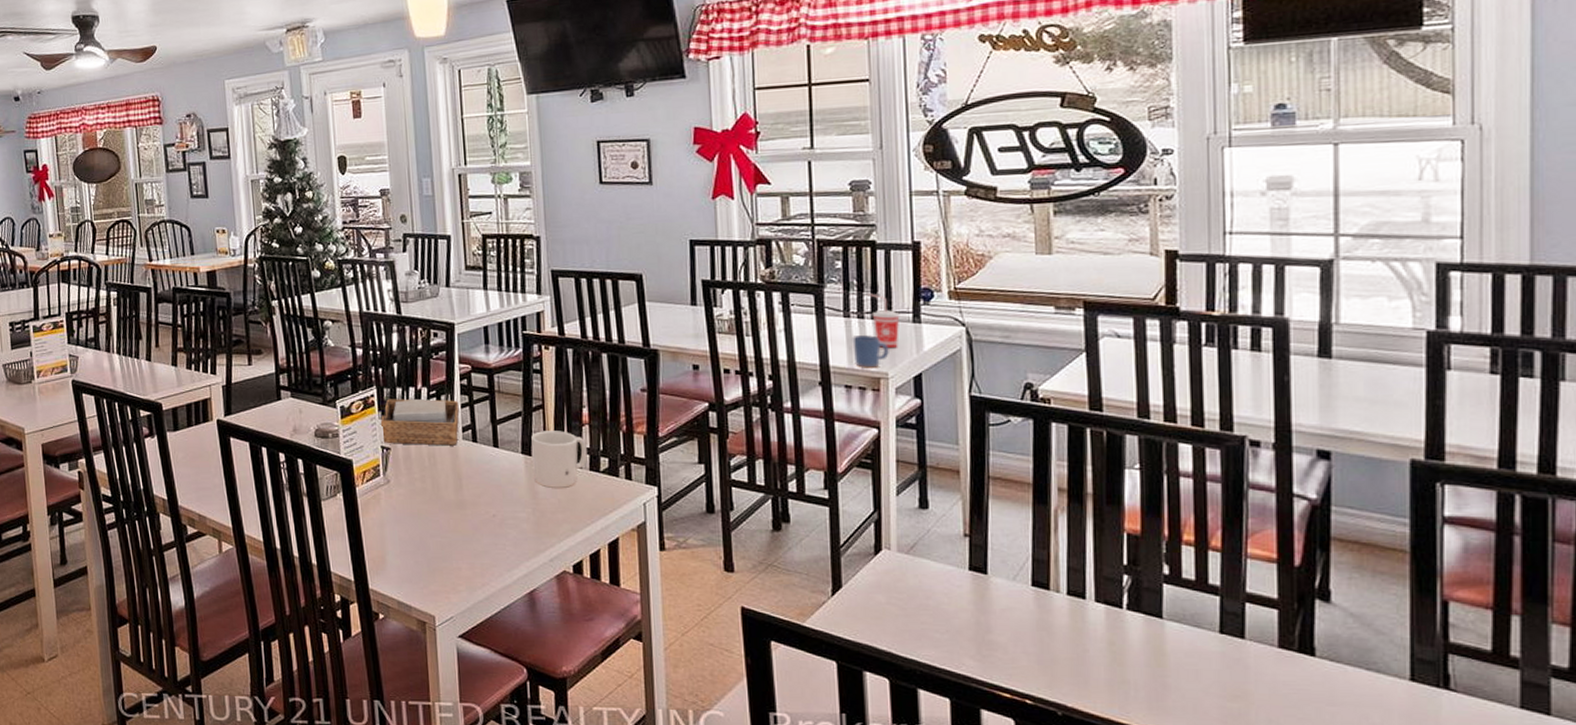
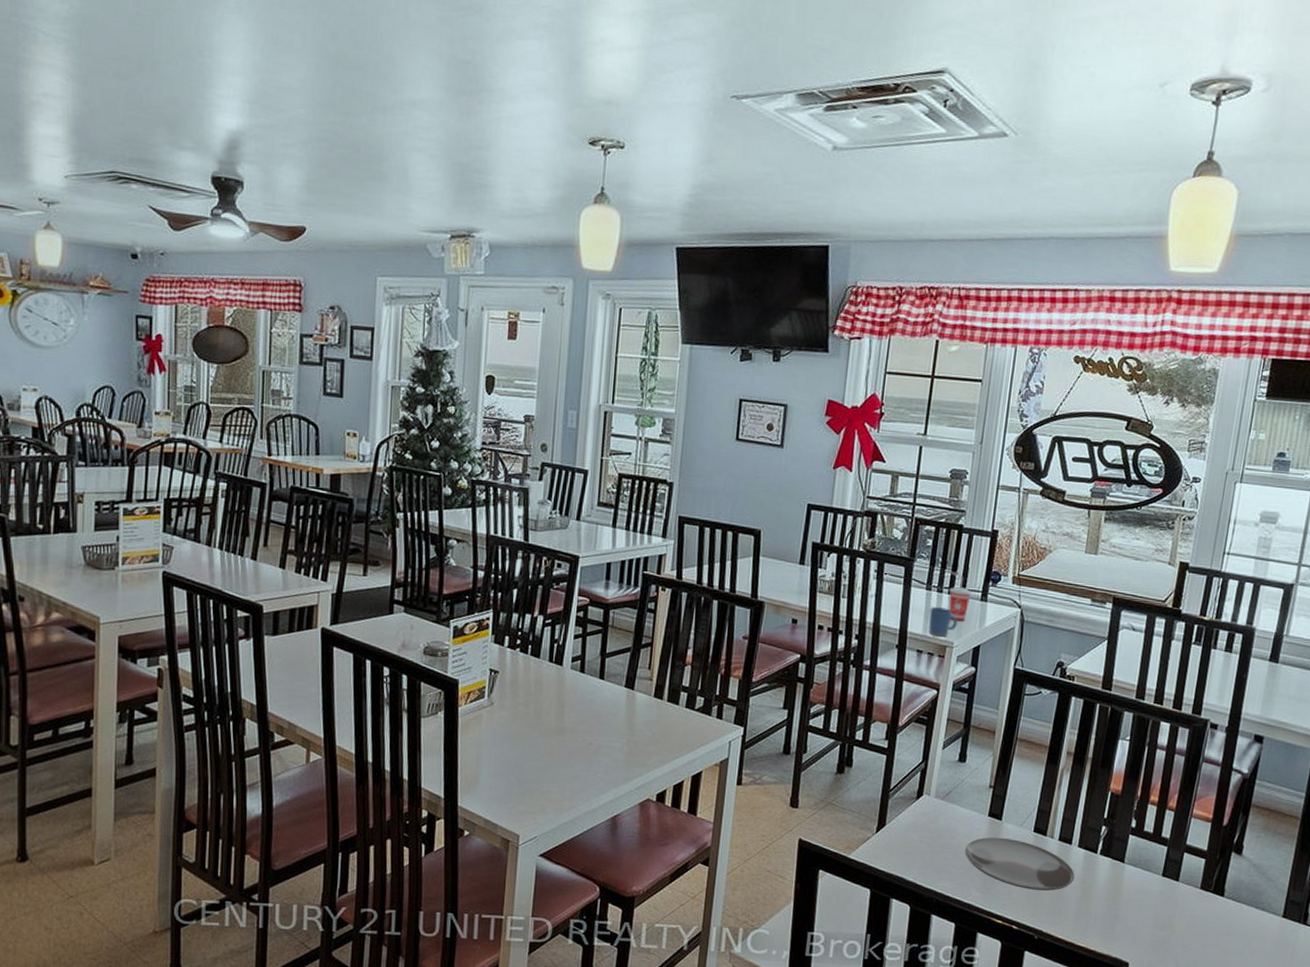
napkin holder: present [380,398,460,446] -> none [491,623,572,674]
mug: present [531,431,587,488] -> none [632,667,687,722]
plate: none [947,594,1098,656] -> present [965,837,1075,891]

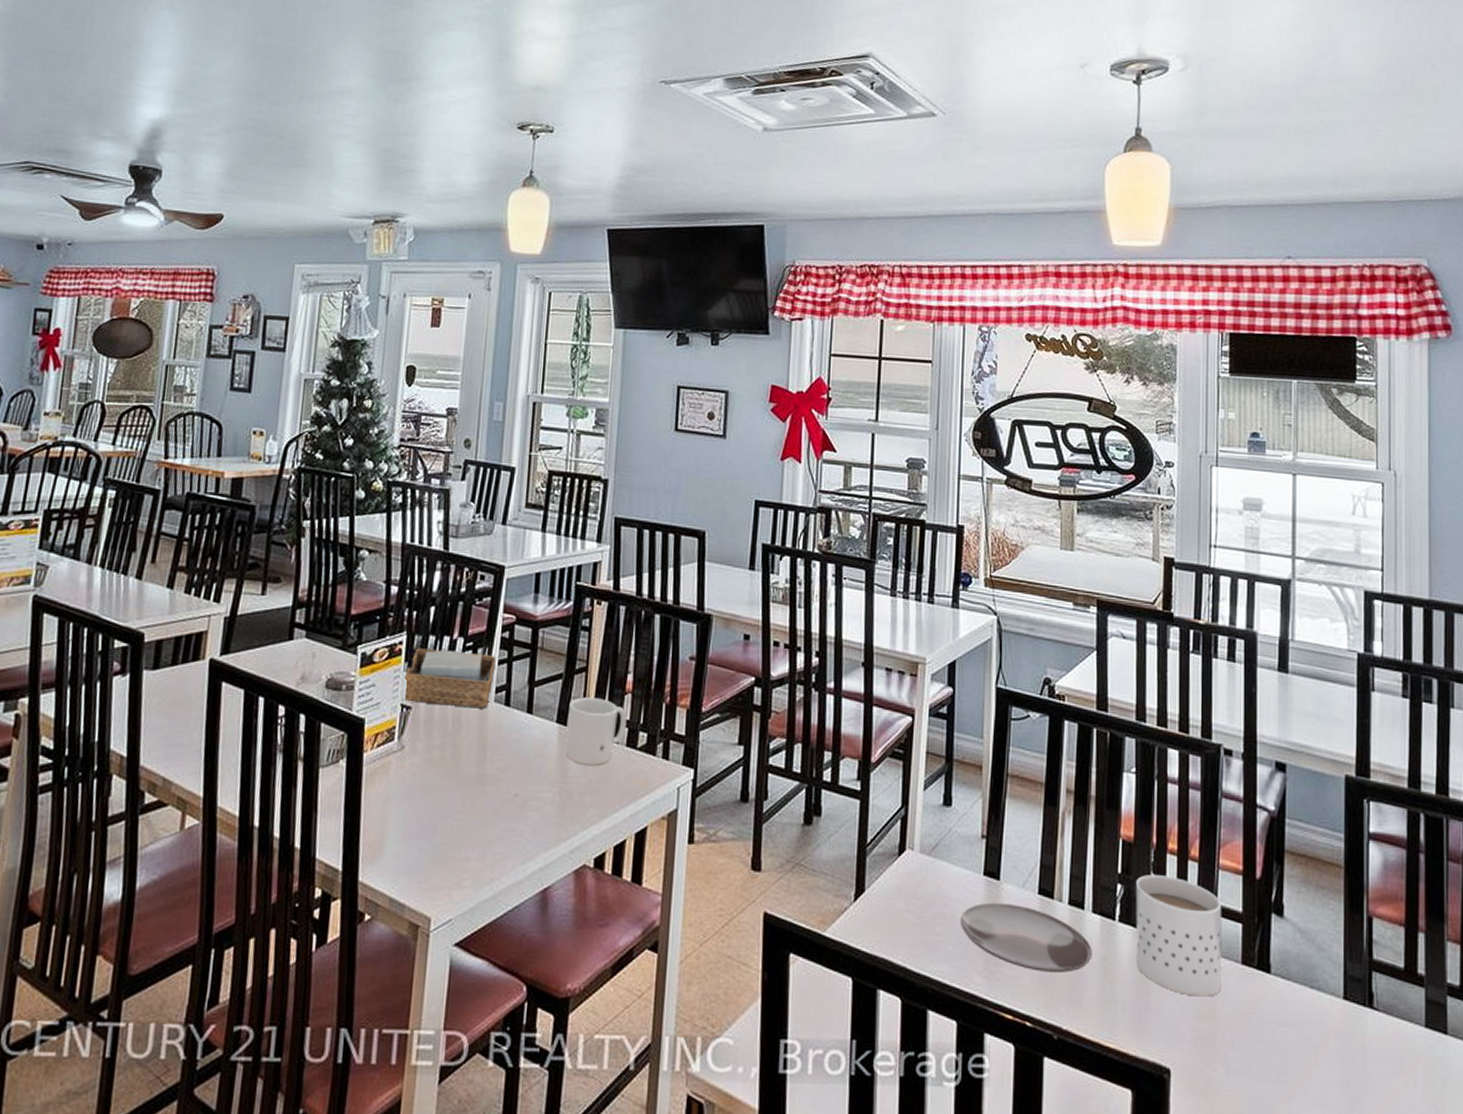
napkin holder: none [491,623,572,674] -> present [402,648,496,709]
mug: none [632,667,687,722] -> present [565,697,627,765]
mug: present [928,607,958,637] -> none [896,616,929,652]
beverage cup: present [948,571,972,622] -> none [913,574,941,633]
mug: none [1111,820,1191,912] -> present [1135,875,1222,997]

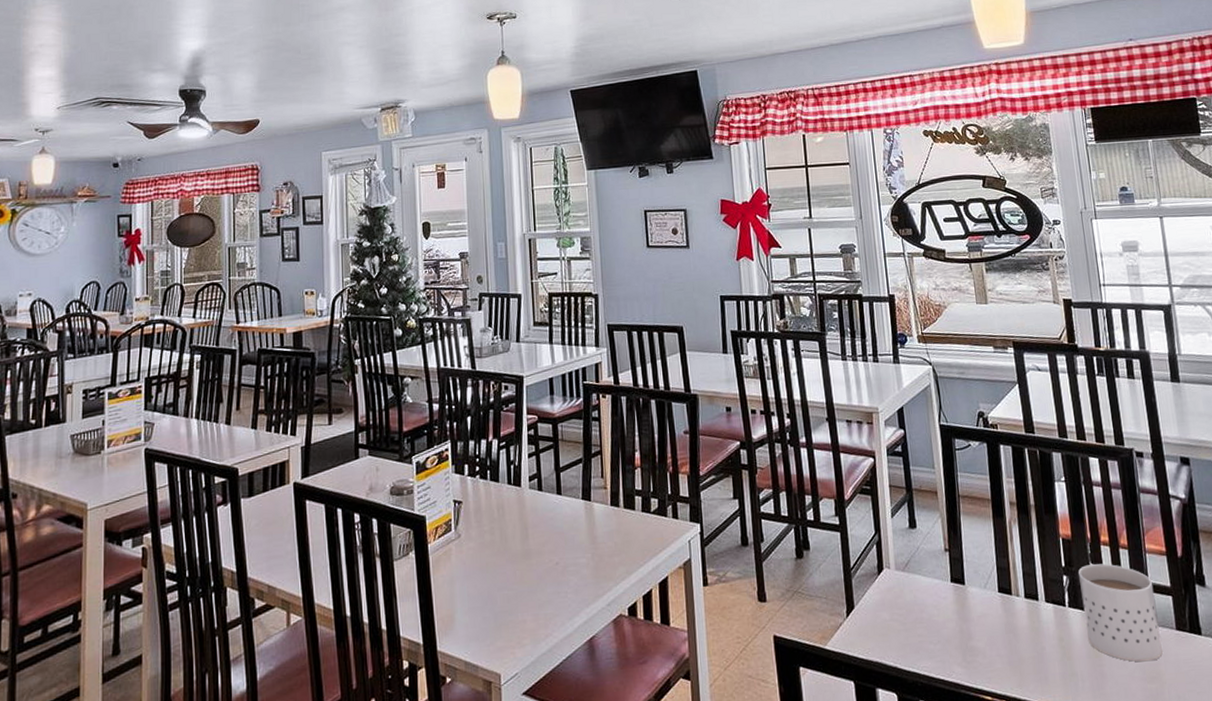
napkin holder: present [402,648,496,709] -> none [453,450,527,498]
mug: present [565,697,627,765] -> none [591,475,640,532]
plate: present [960,902,1092,972] -> none [937,603,1051,657]

